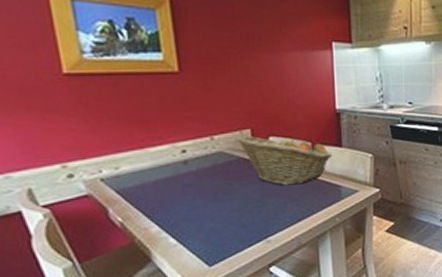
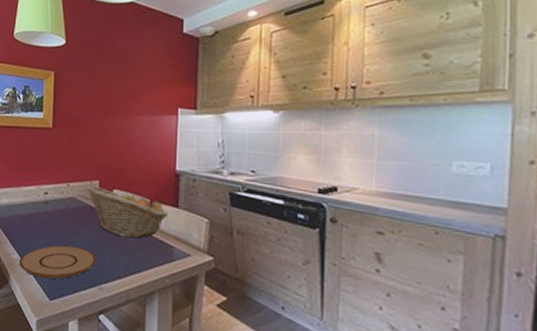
plate: none [161,204,259,247] -> present [19,245,96,279]

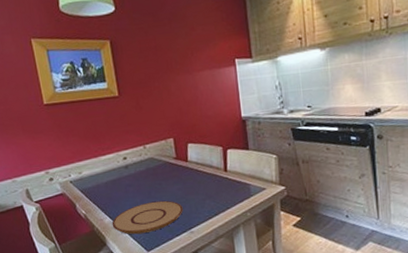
fruit basket: present [86,185,169,238] -> none [162,142,241,185]

